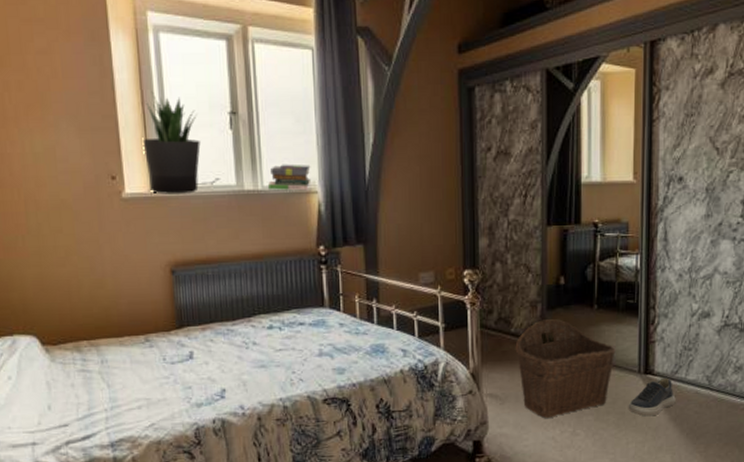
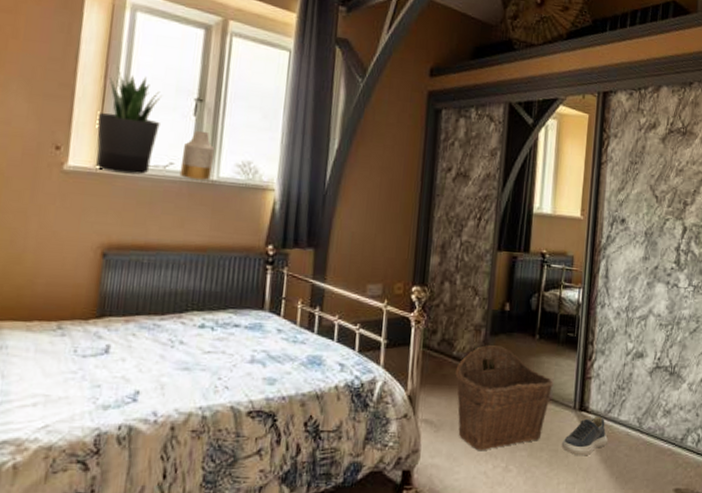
vase: none [225,143,256,192] -> present [179,130,215,181]
books: present [267,164,312,191] -> none [223,157,272,187]

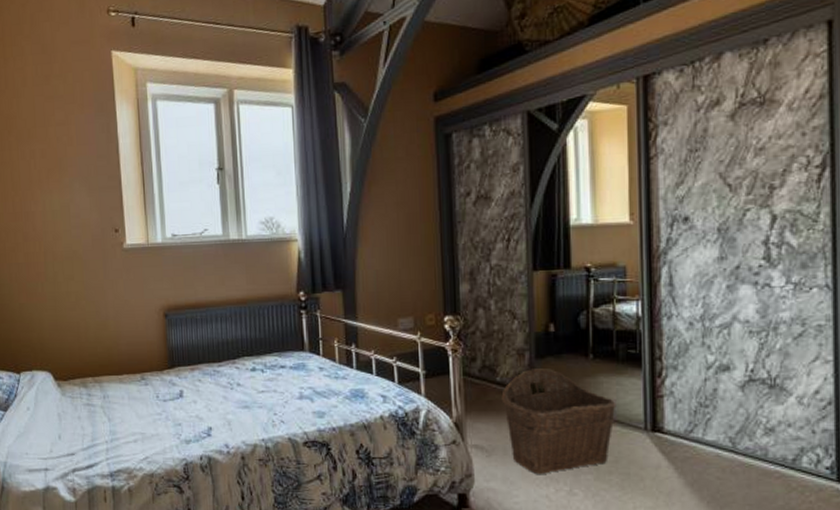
planter: present [96,67,162,175] -> none [141,153,191,245]
vase: present [179,130,215,181] -> none [213,196,240,242]
shoe: present [561,416,608,456] -> none [633,437,692,480]

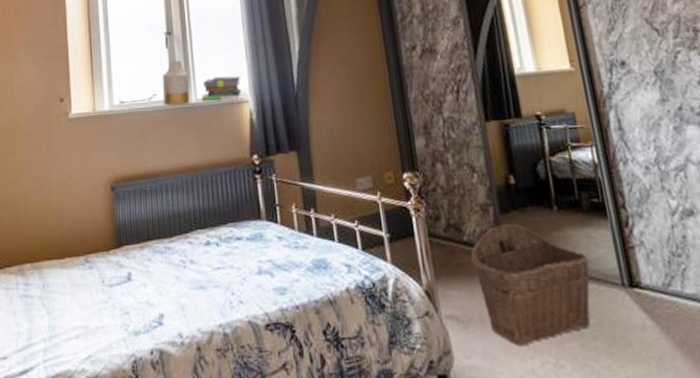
vase: none [213,196,240,242] -> present [162,60,190,106]
books: none [250,214,292,240] -> present [201,76,242,103]

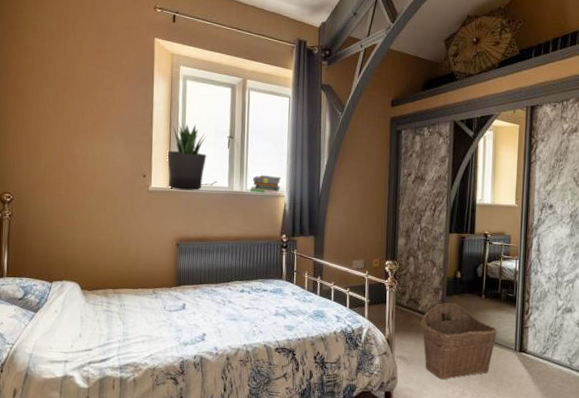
planter: none [88,20,140,113] -> present [167,119,207,191]
vase: present [162,60,190,106] -> none [221,158,243,193]

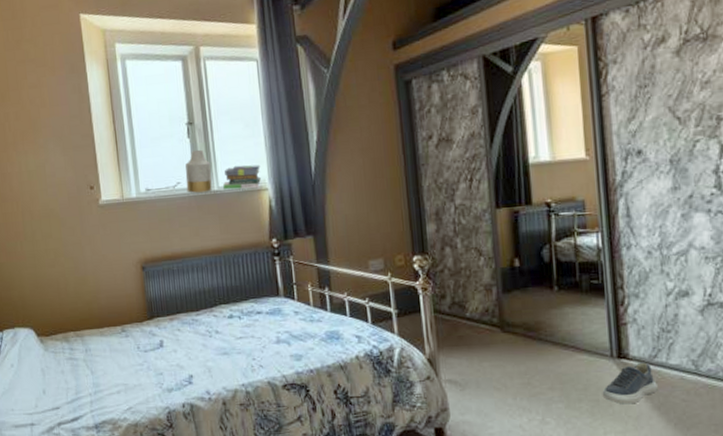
planter: present [167,119,207,191] -> none [114,111,163,200]
vase: none [221,158,243,193] -> present [185,149,212,194]
wicker basket: present [421,303,498,380] -> none [472,302,583,406]
shoe: none [505,356,543,386] -> present [602,362,658,405]

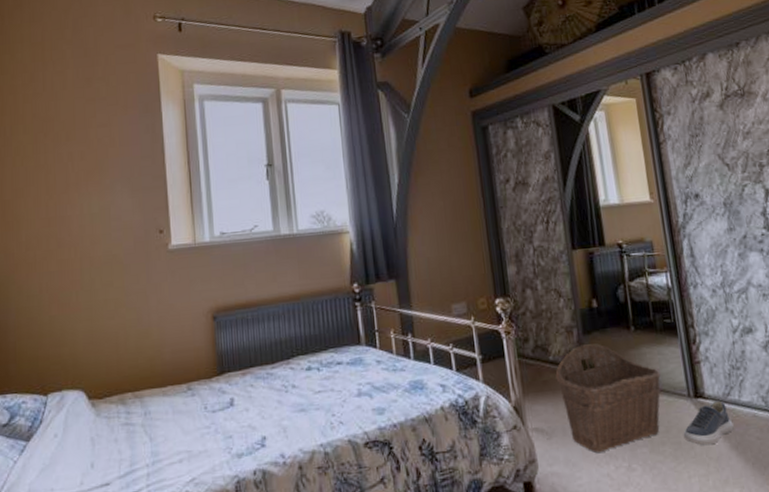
vase: present [185,149,212,194] -> none [263,191,291,237]
books: present [222,164,262,190] -> none [302,207,343,233]
wicker basket: none [472,302,583,406] -> present [555,344,661,454]

